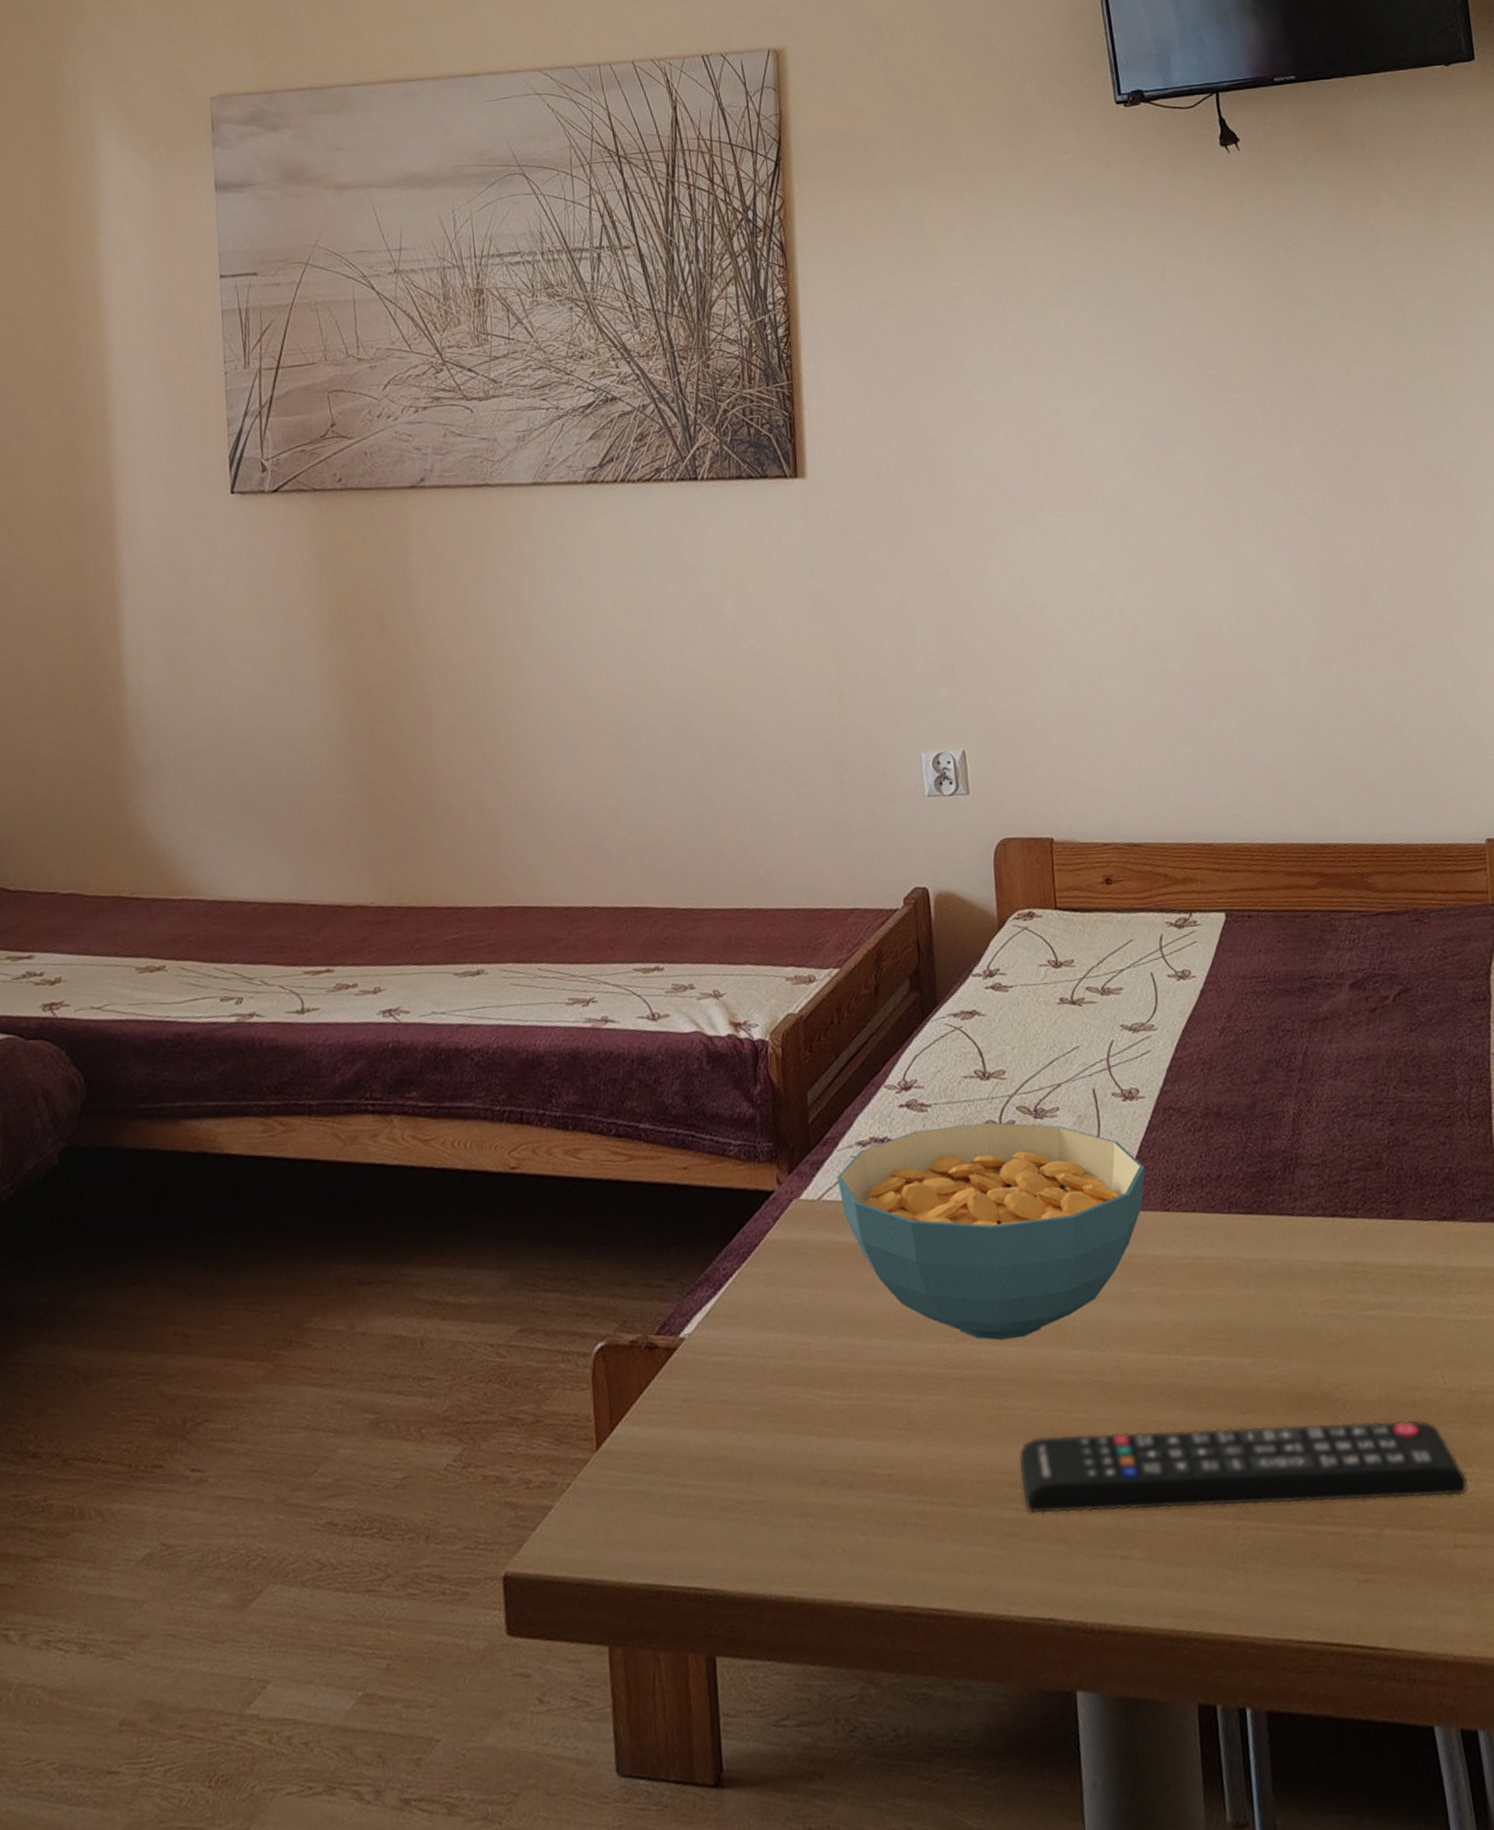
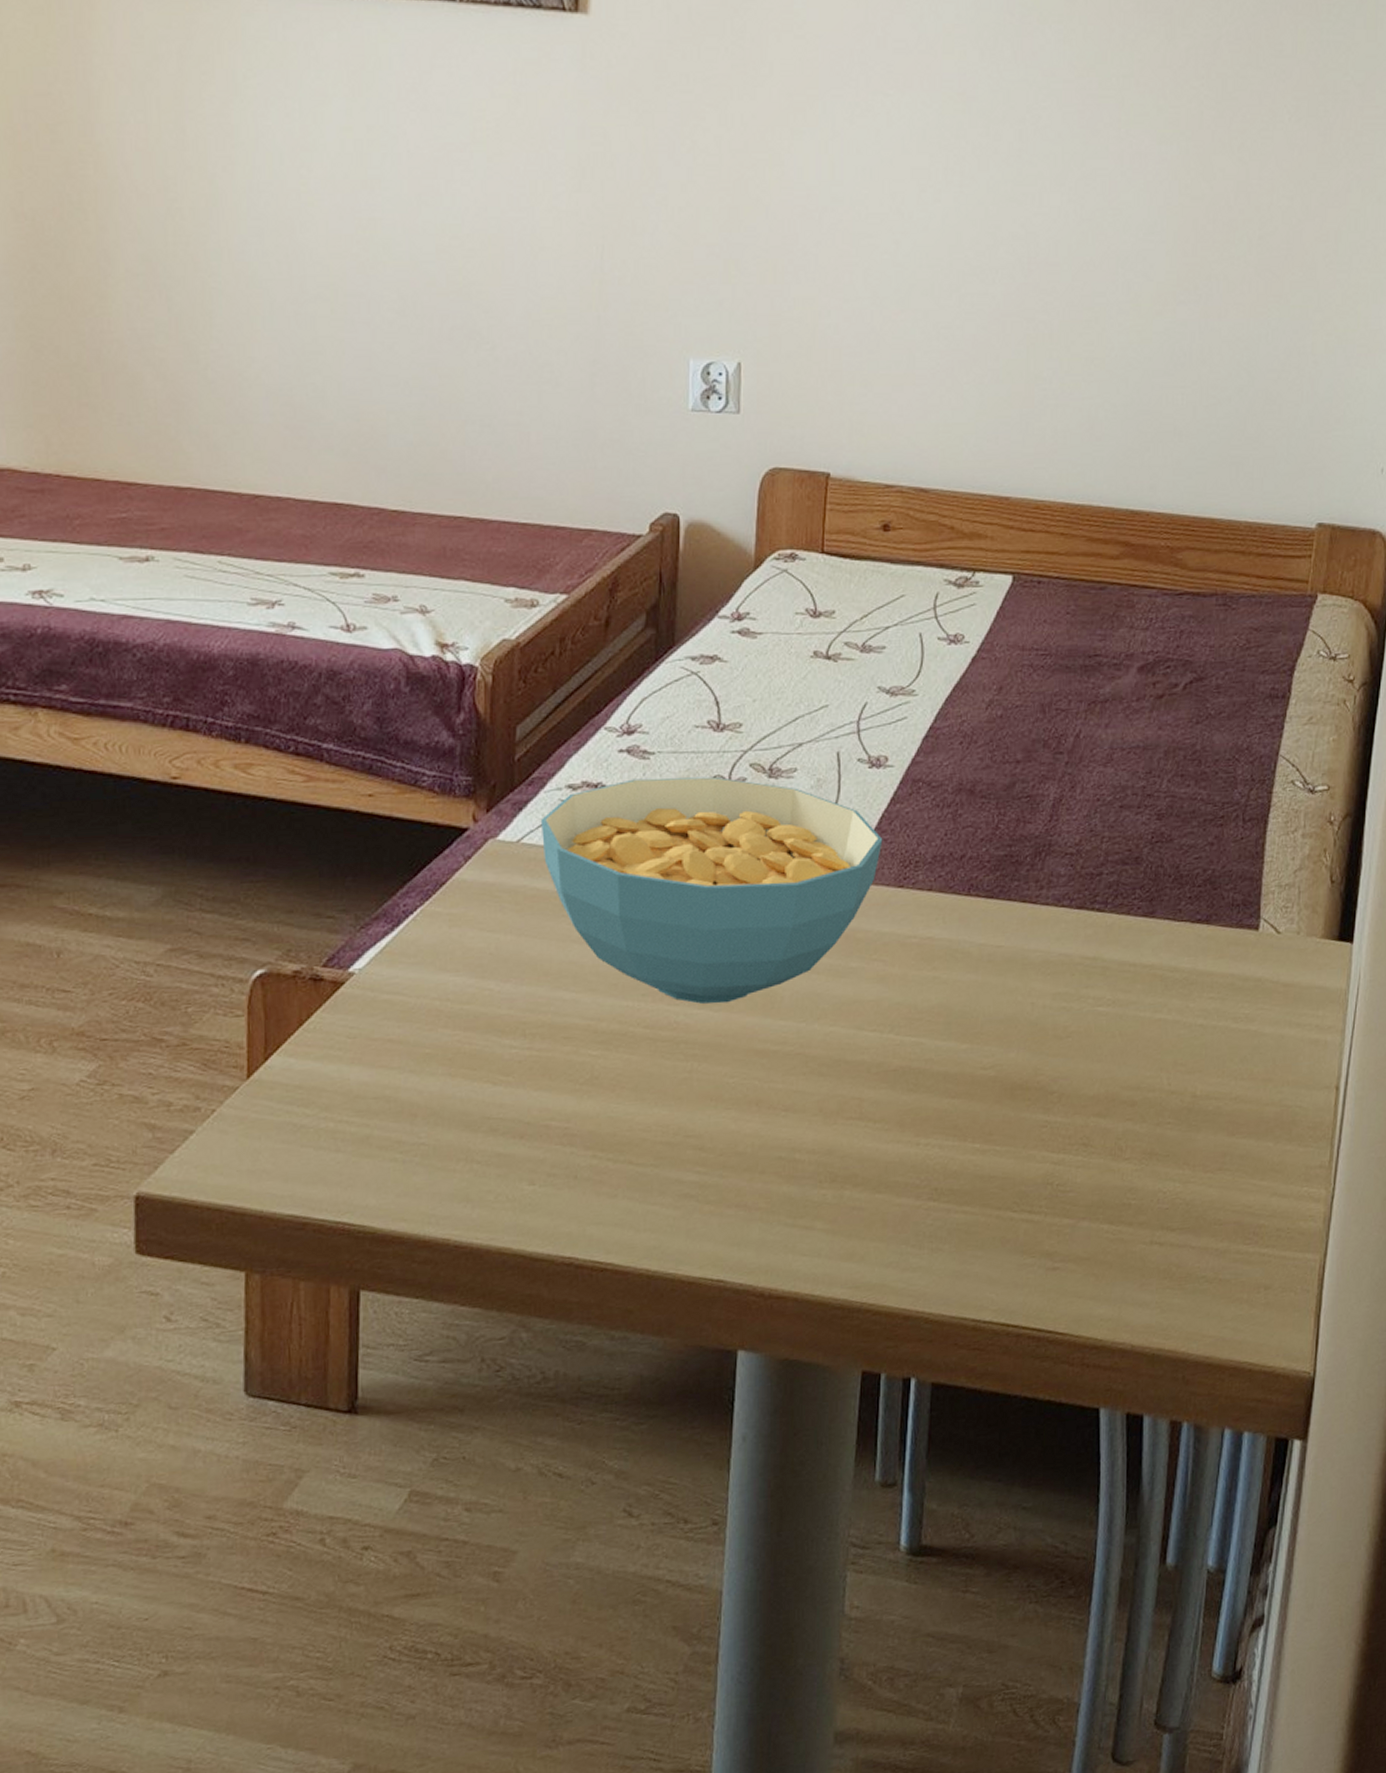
remote control: present [1019,1420,1468,1514] -> none [706,1103,1175,1196]

